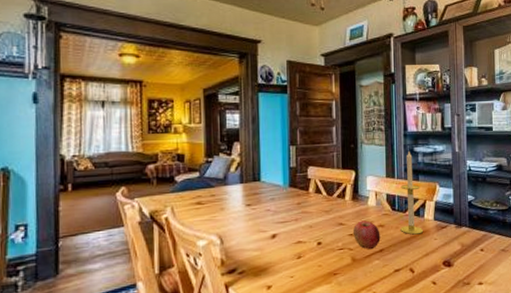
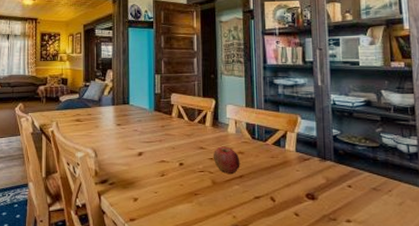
candle: present [400,151,423,235] -> none [260,83,284,164]

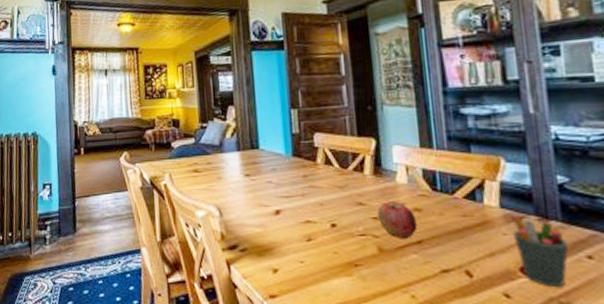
pen holder: none [302,157,338,207] -> present [512,215,569,287]

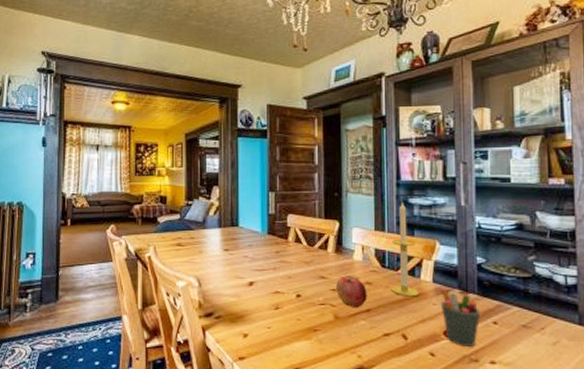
candle: none [442,114,483,225] -> present [391,203,418,297]

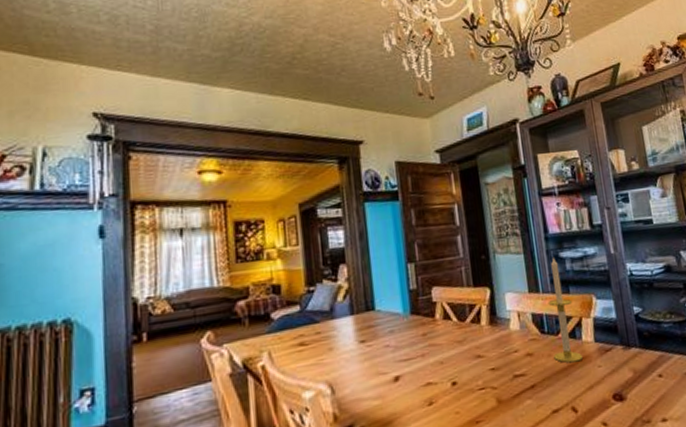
apple: present [336,275,367,308] -> none [495,349,530,387]
pen holder: present [440,289,481,347] -> none [604,347,646,409]

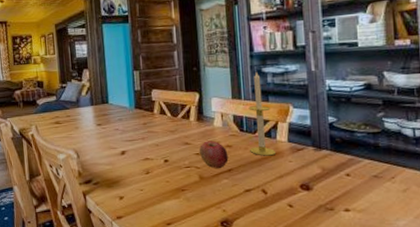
apple: none [495,349,530,387] -> present [199,140,229,169]

